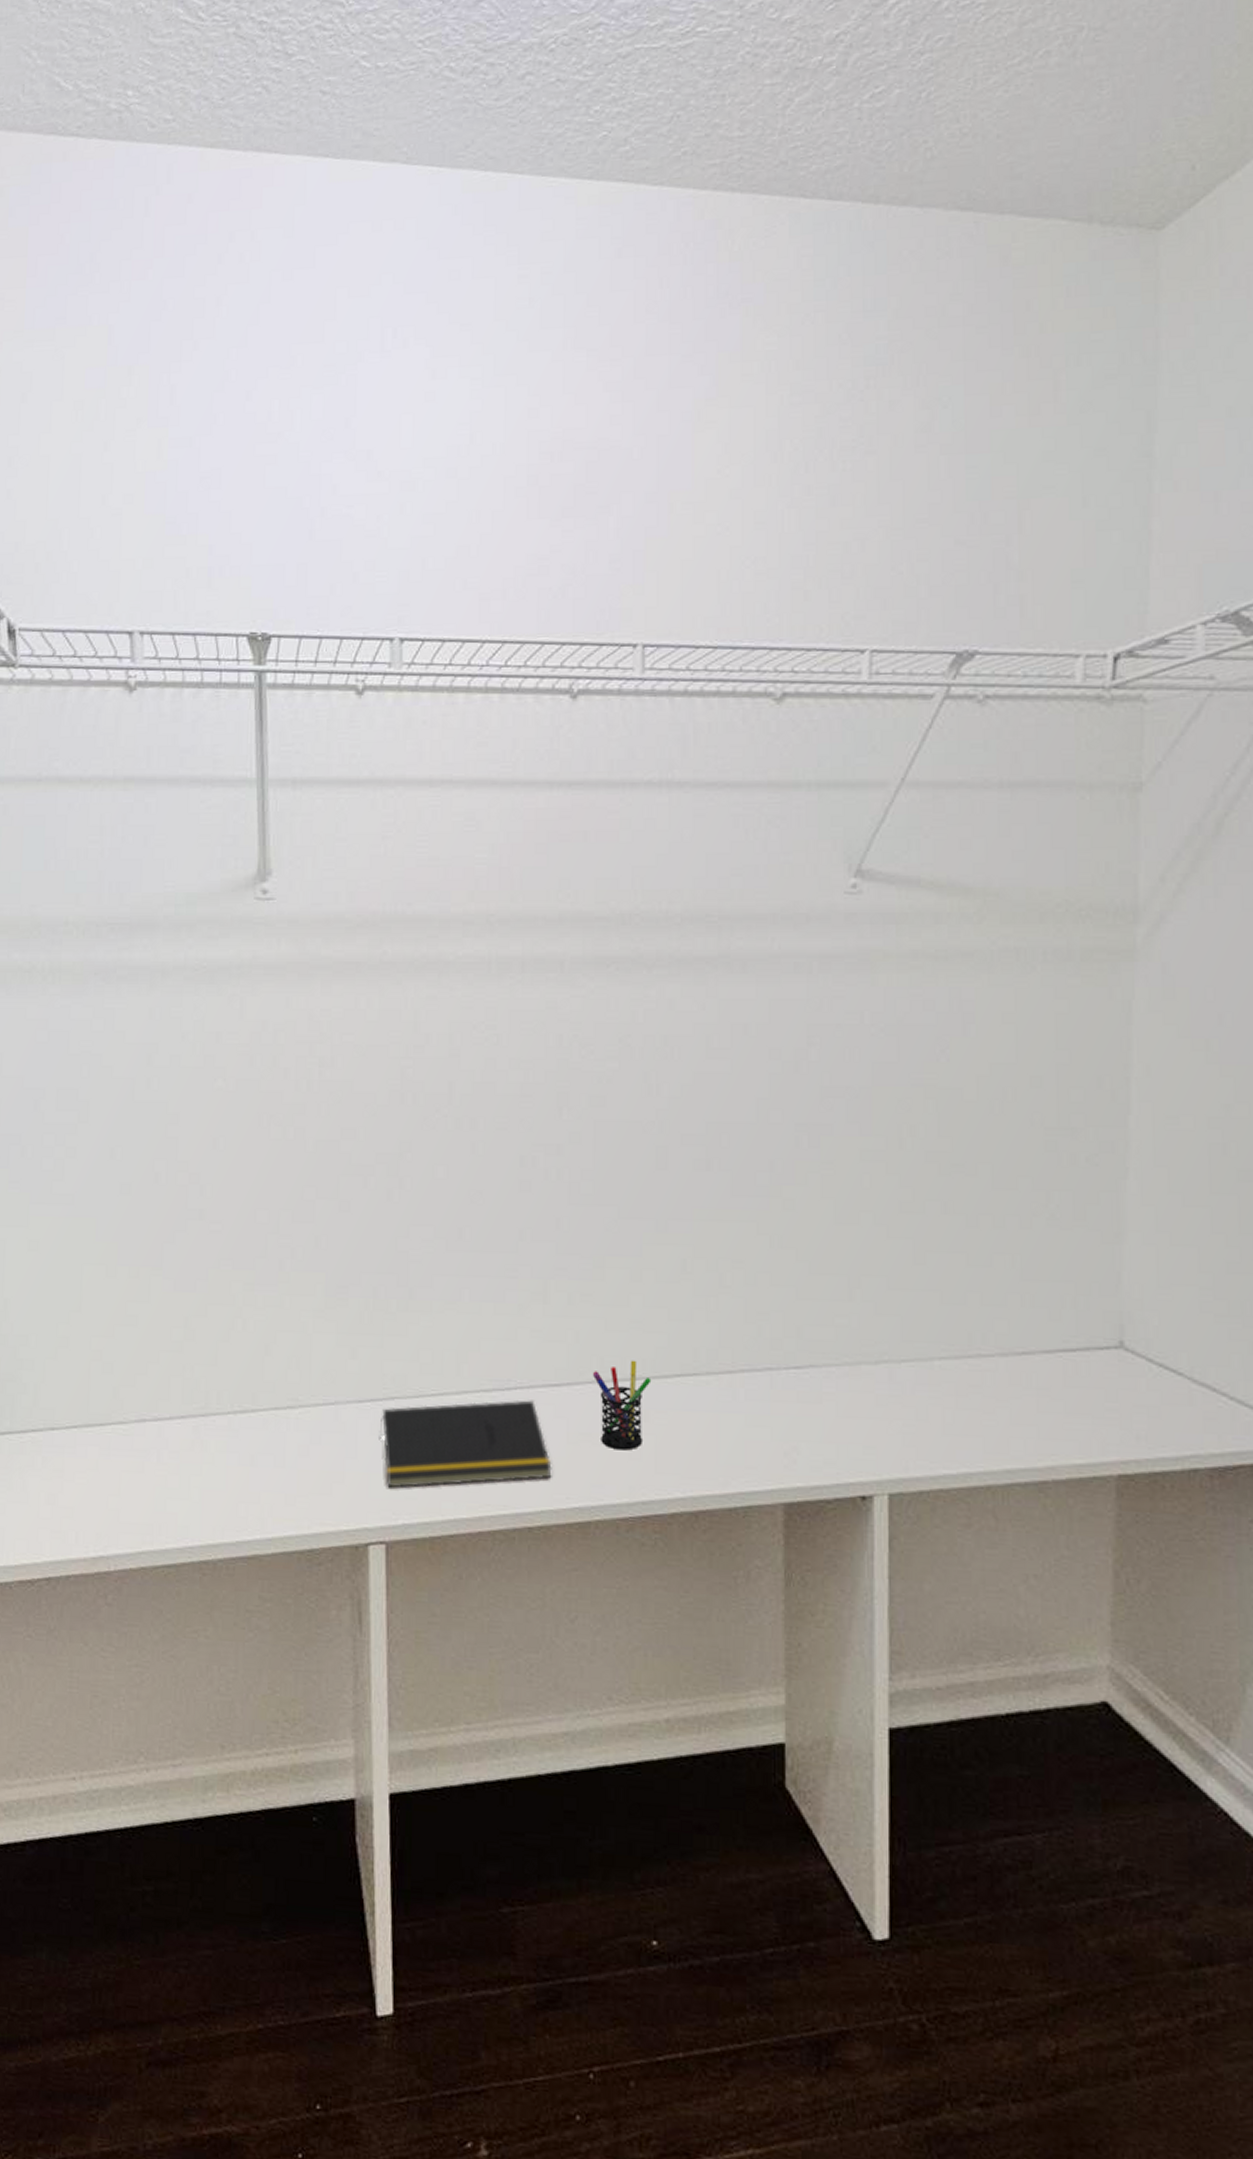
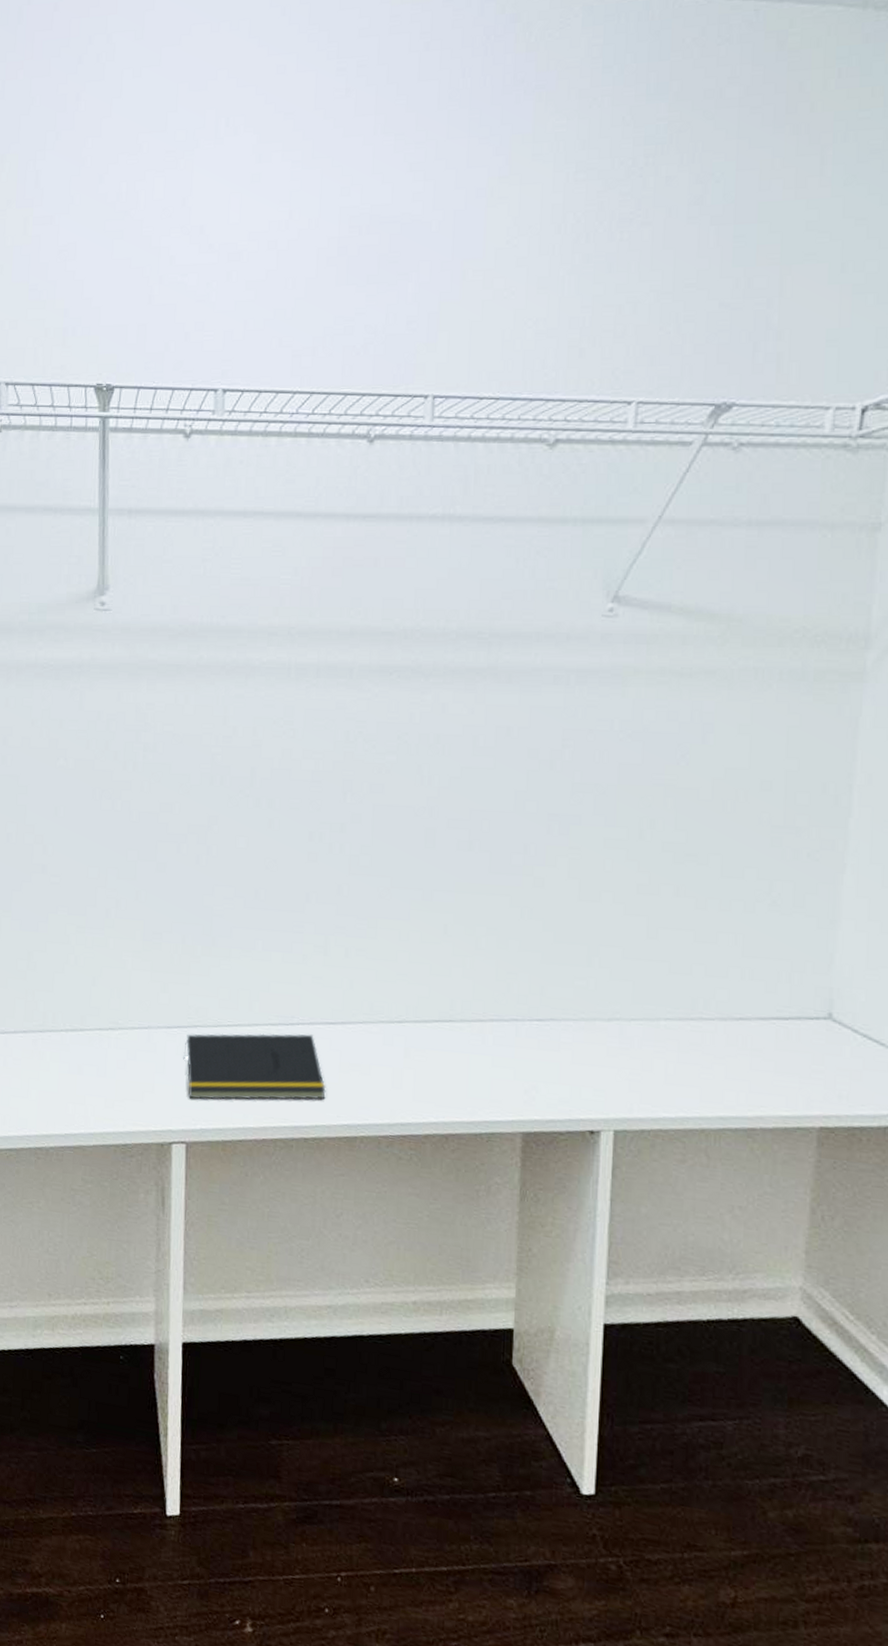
pen holder: present [592,1360,652,1451] -> none [363,1006,413,1081]

